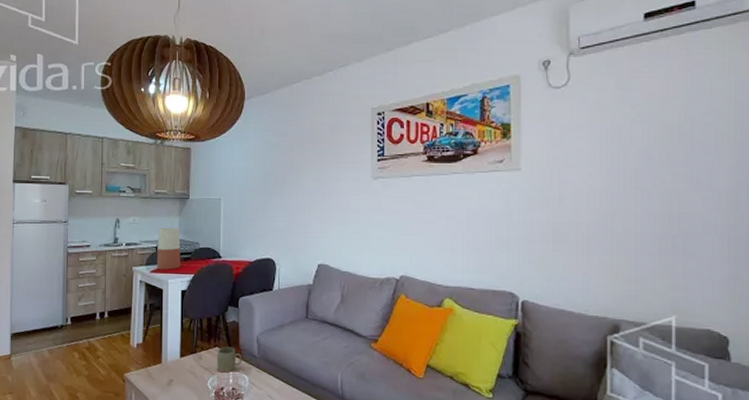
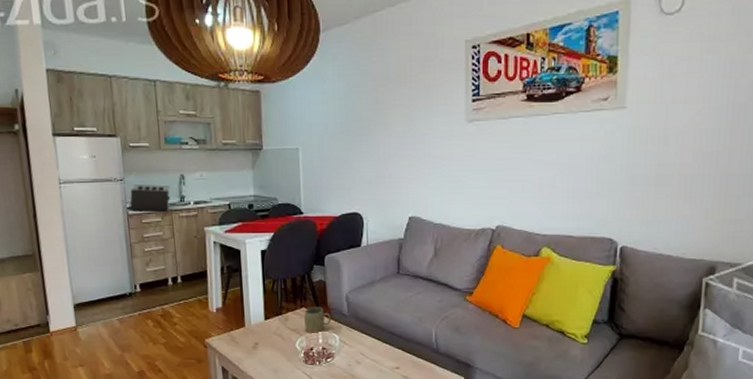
toaster: none [70,227,106,251] -> present [130,185,171,212]
vase: present [157,227,181,271] -> none [229,182,258,231]

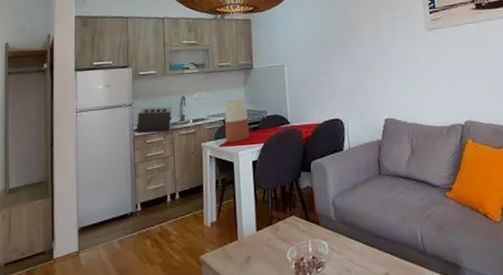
vase: none [229,182,258,231] -> present [224,98,250,144]
mug: present [304,307,332,333] -> none [294,213,320,242]

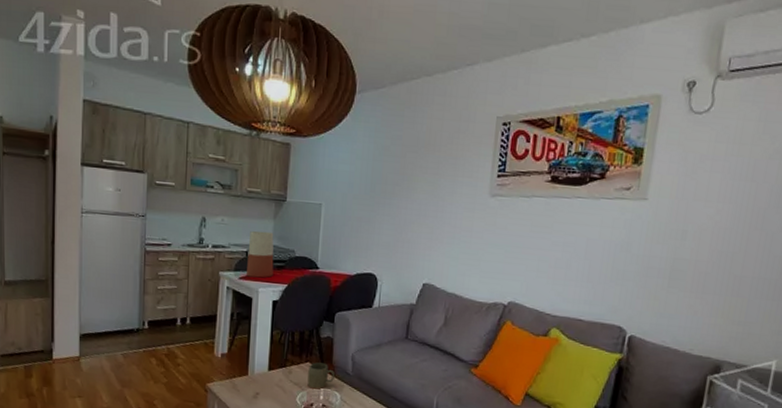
toaster: present [136,107,173,133] -> none [148,222,191,252]
mug: none [294,213,320,242] -> present [307,362,336,390]

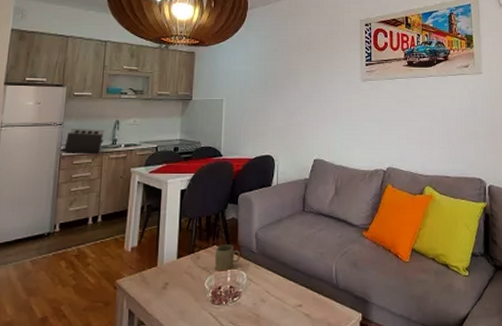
toaster: none [148,222,191,252] -> present [64,129,105,153]
vase: present [247,230,274,279] -> none [156,128,182,171]

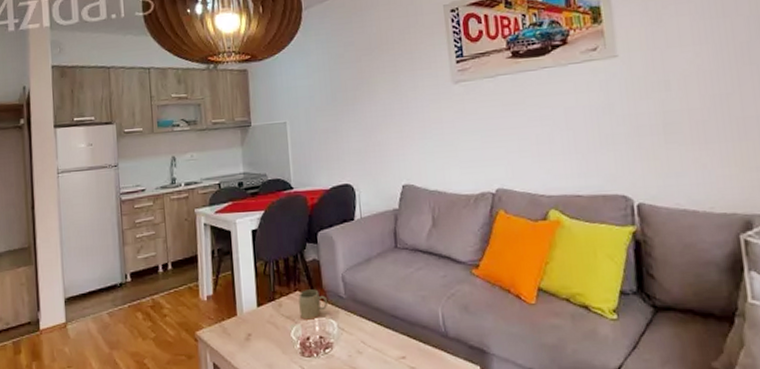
toaster: present [64,129,105,153] -> none [123,168,163,197]

